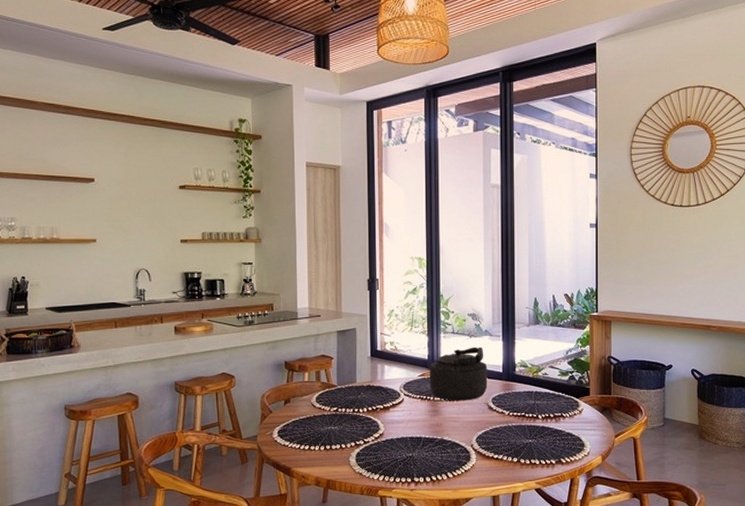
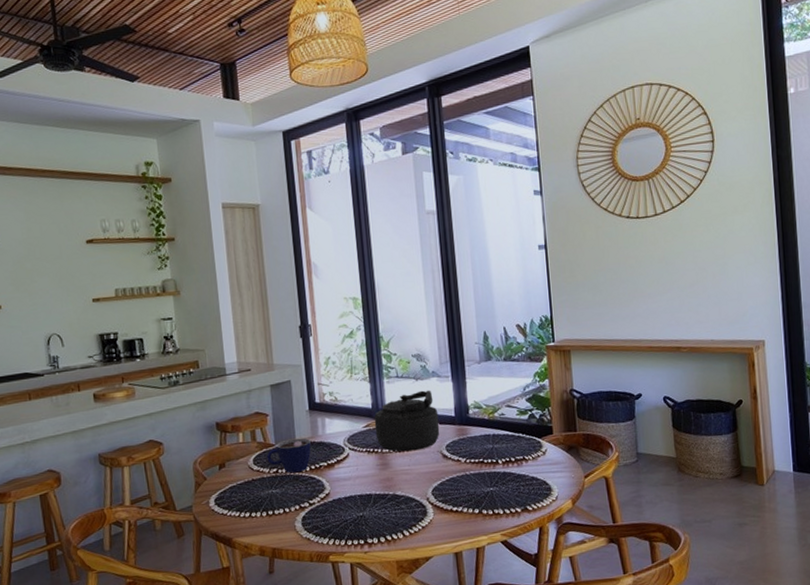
cup: none [329,381,370,413] -> present [267,438,311,474]

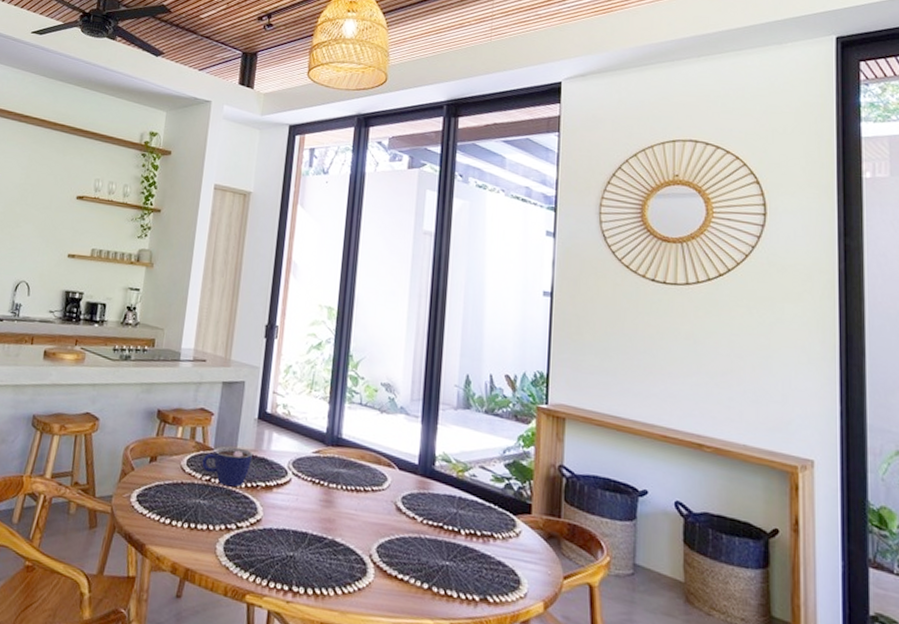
kettle: present [374,390,440,452] -> none [324,425,400,495]

